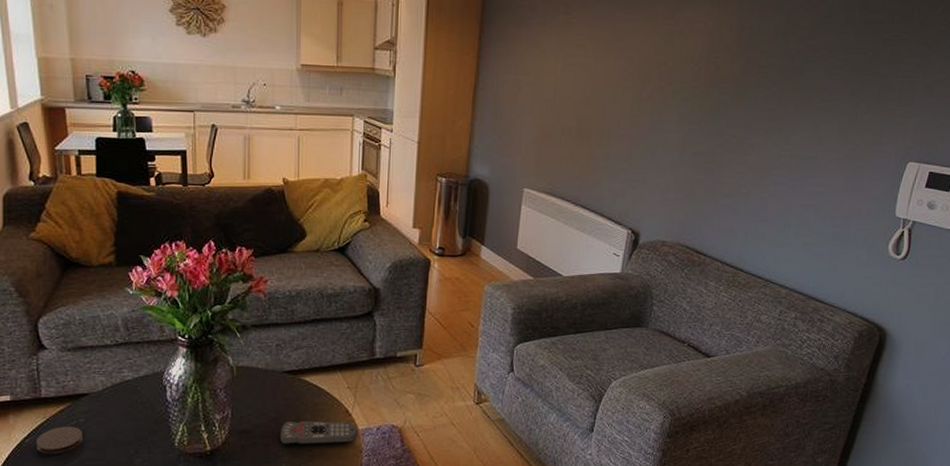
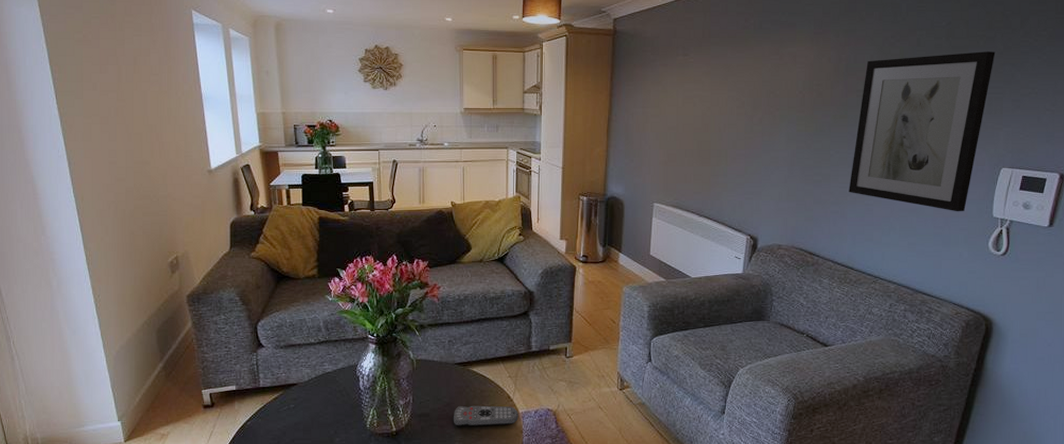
coaster: present [36,426,83,455] -> none [255,411,293,435]
wall art: none [743,28,911,210] -> present [849,51,996,212]

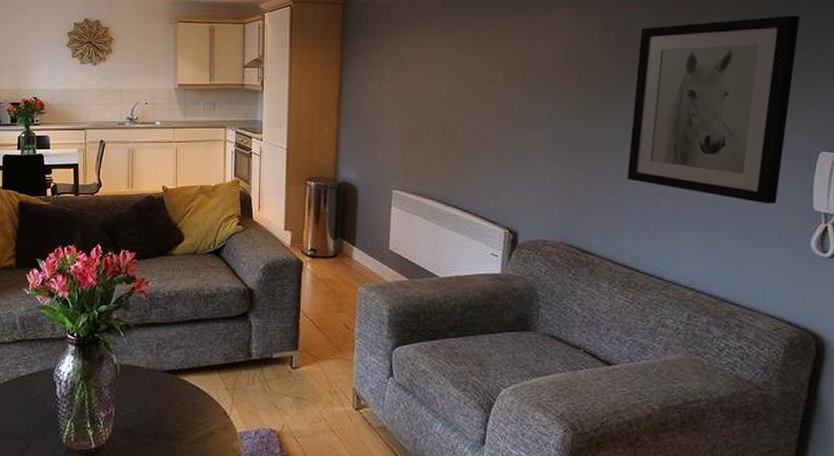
remote control: present [453,405,518,426] -> none [160,421,236,447]

